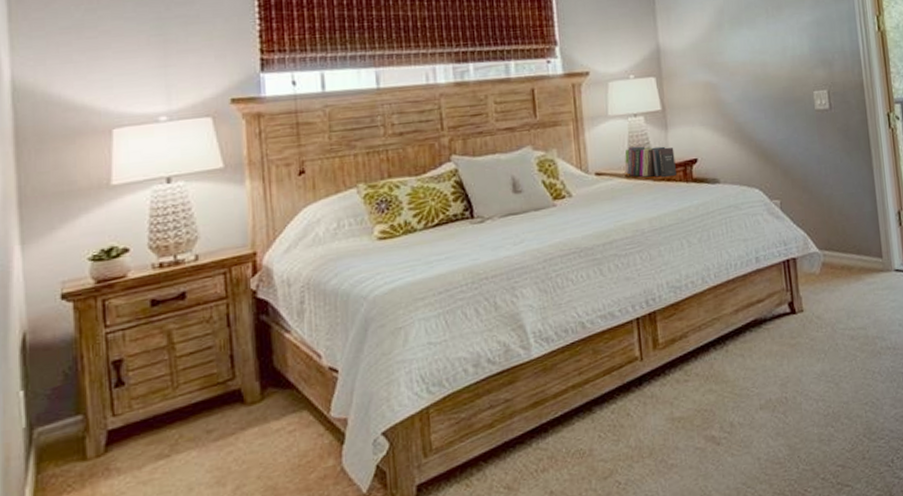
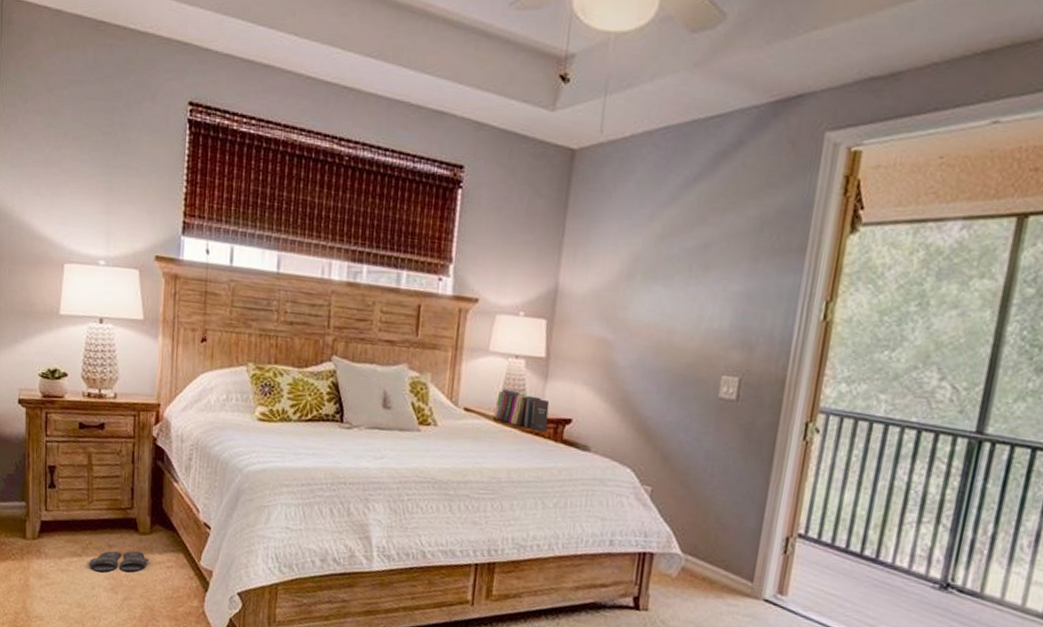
slippers: none [181,425,264,469] -> present [89,550,150,573]

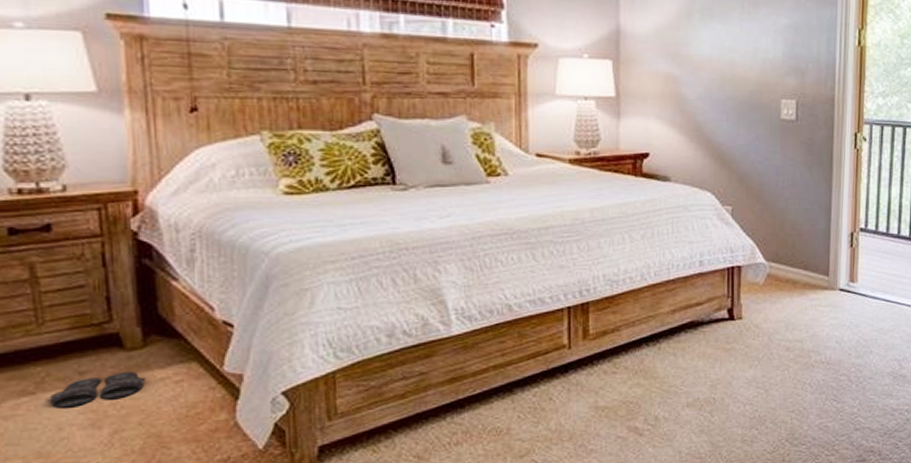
books: present [494,389,550,433] -> none [569,131,626,169]

